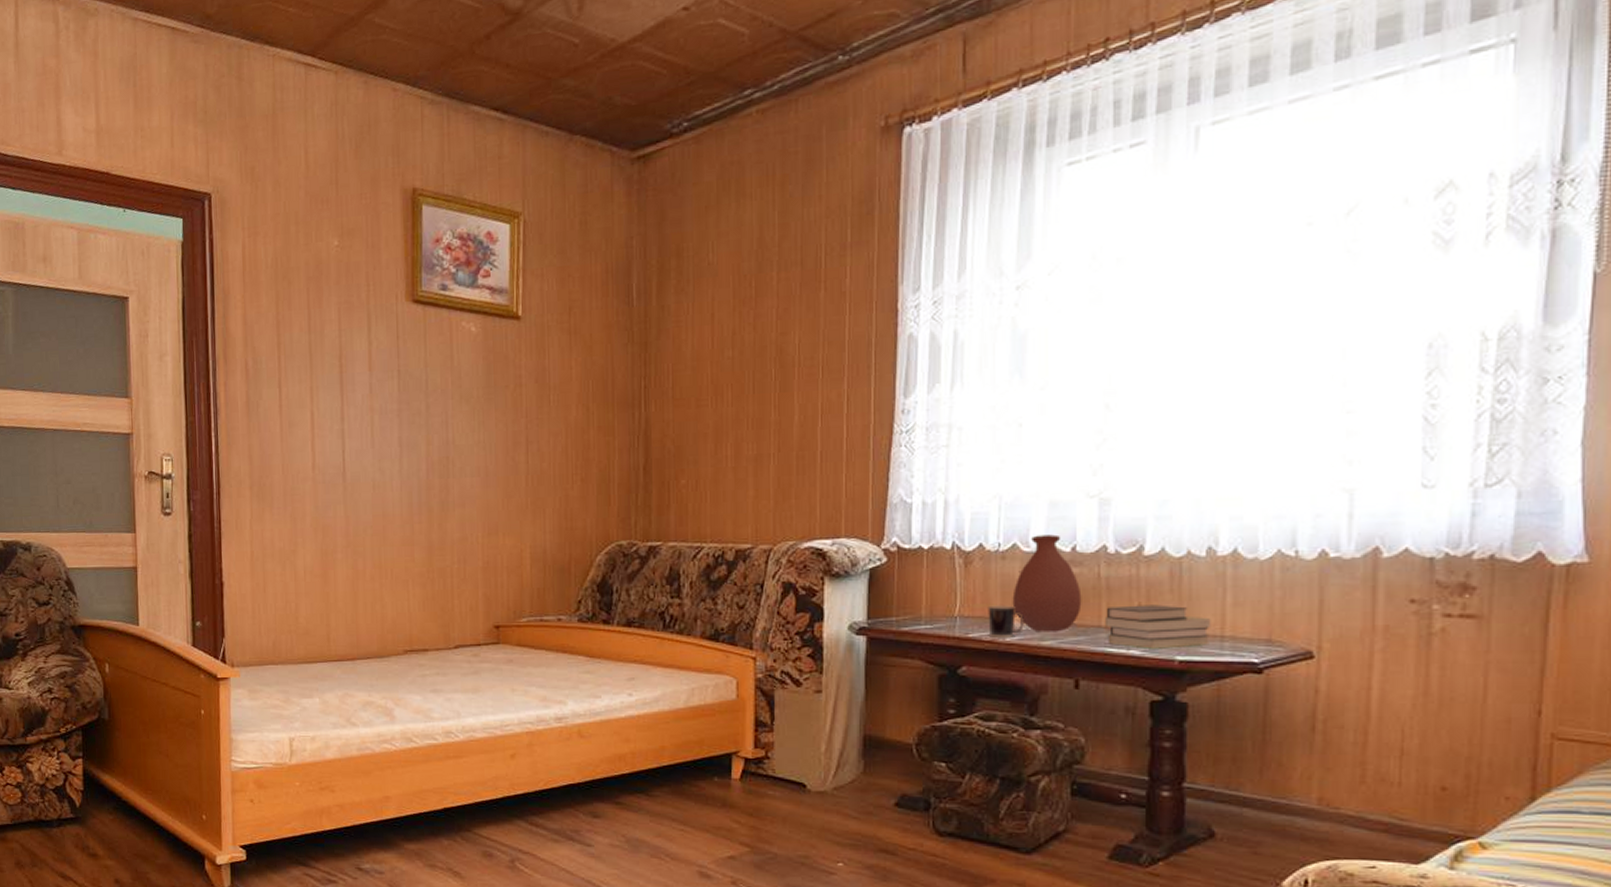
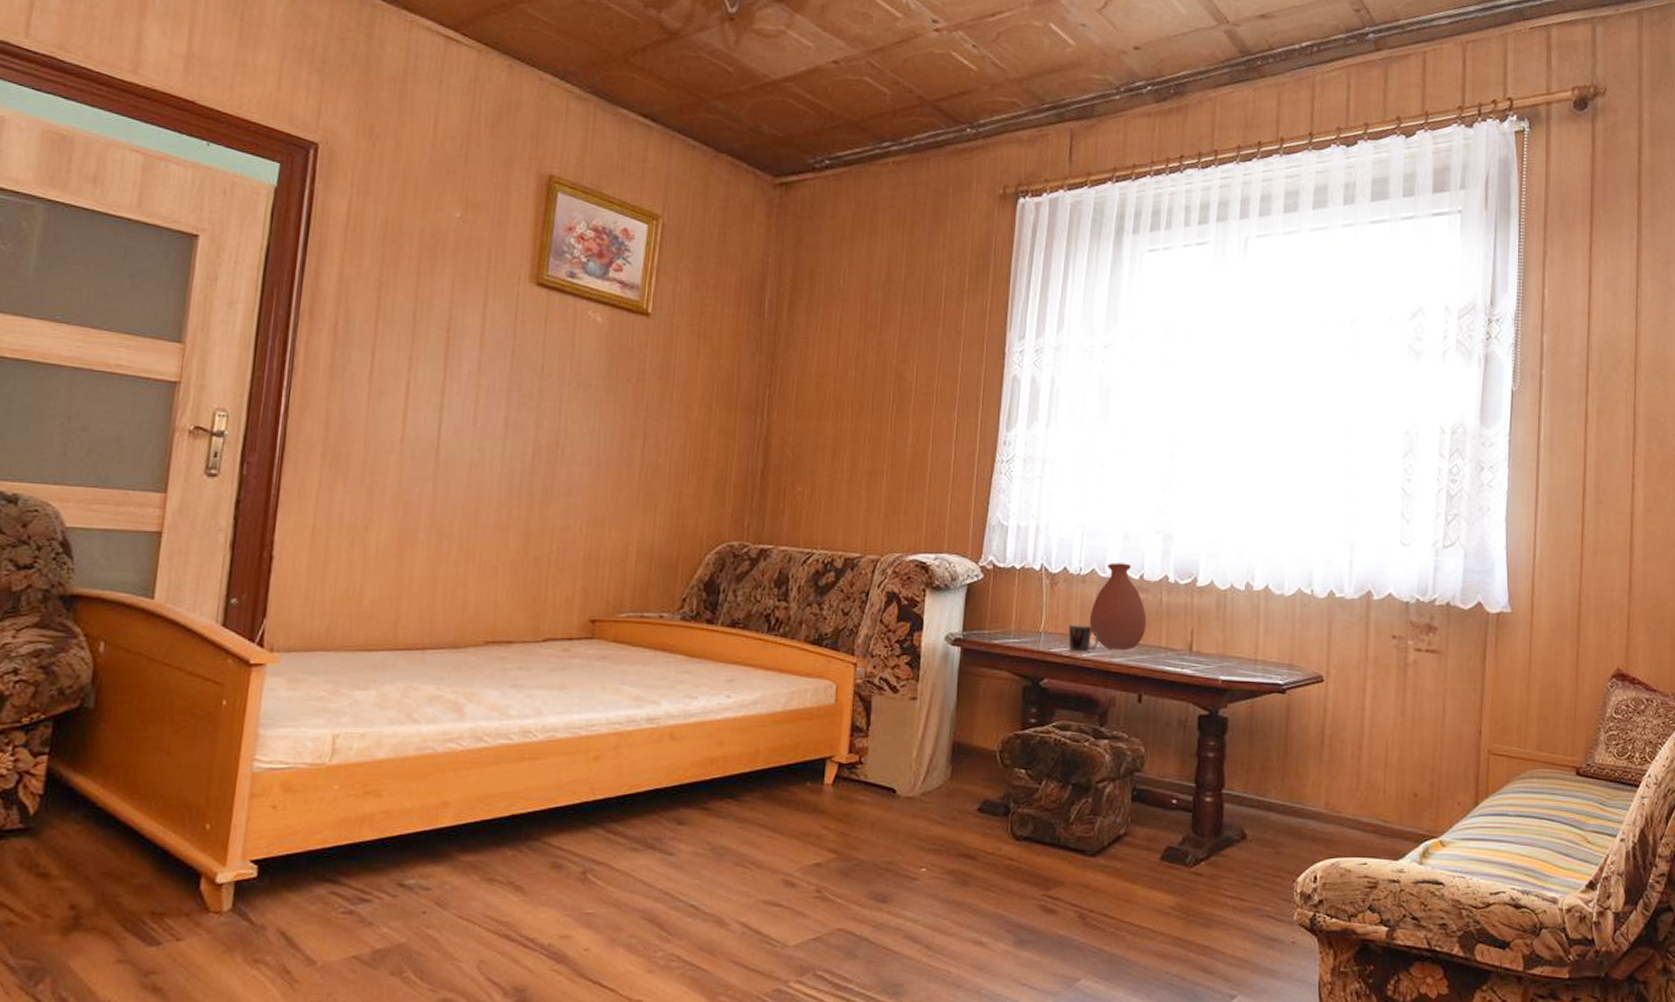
books: present [1104,605,1211,649] -> none [1164,629,1248,669]

